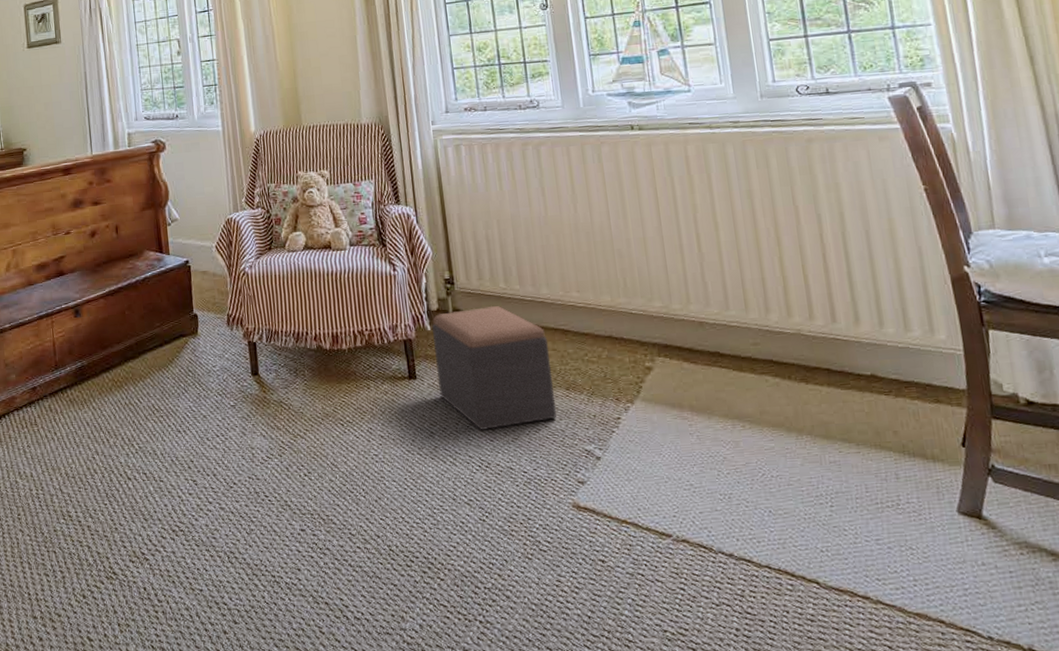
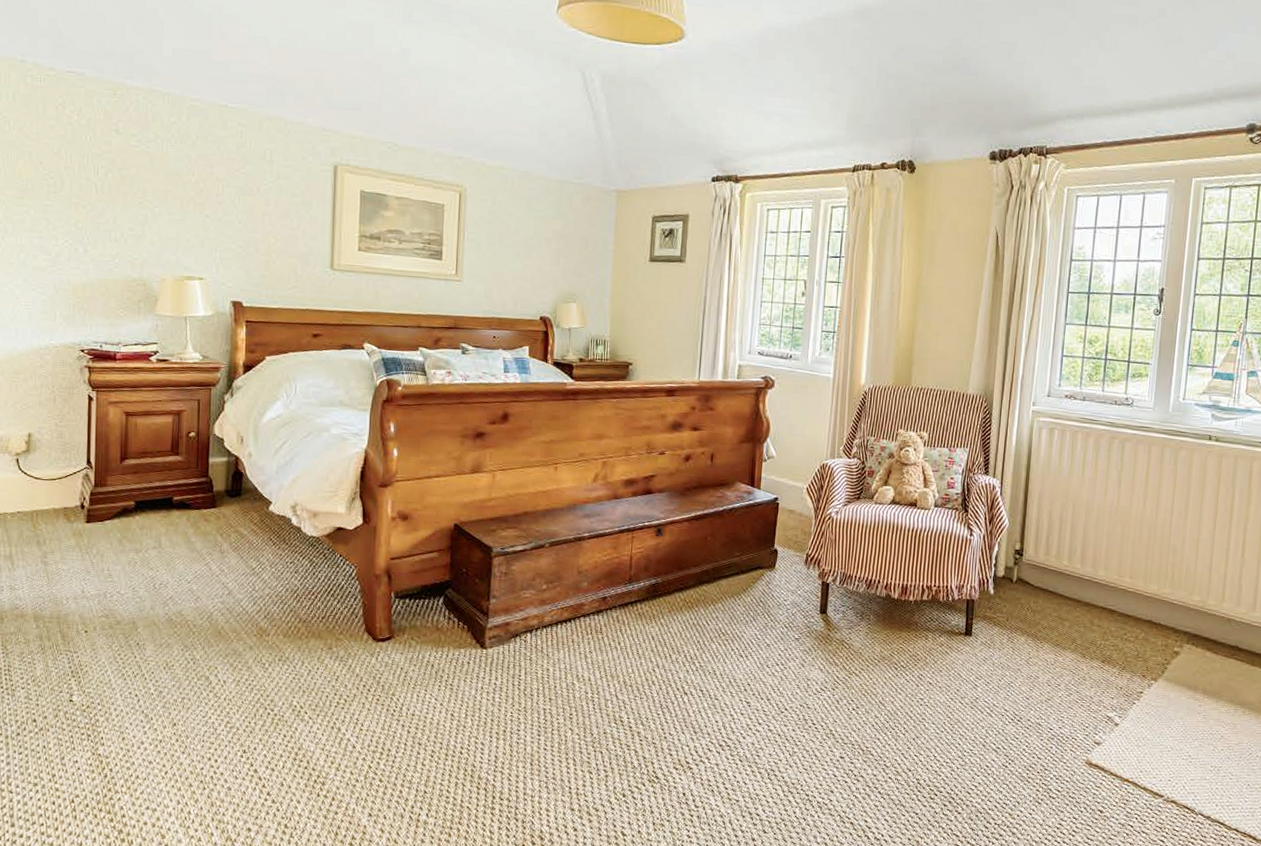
footstool: present [432,305,558,430] -> none [989,579,1095,689]

